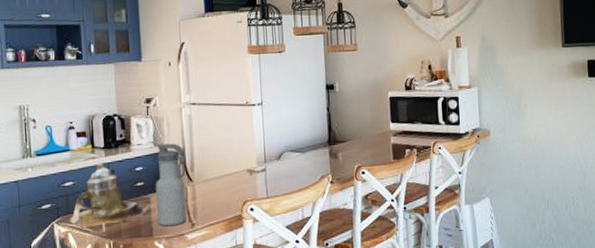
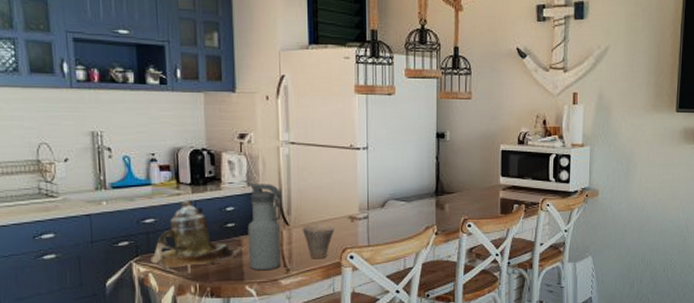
cup: none [206,179,235,213] -> present [303,224,334,259]

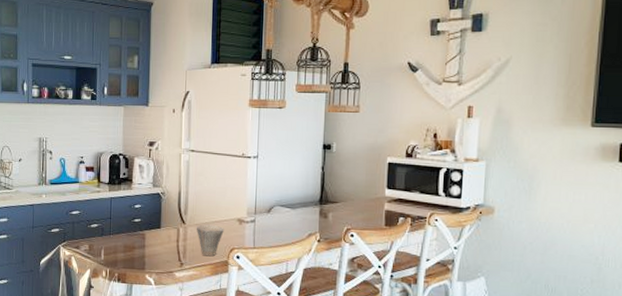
teapot: present [150,200,245,268] -> none [74,197,148,254]
water bottle: present [247,184,282,271] -> none [150,185,180,263]

